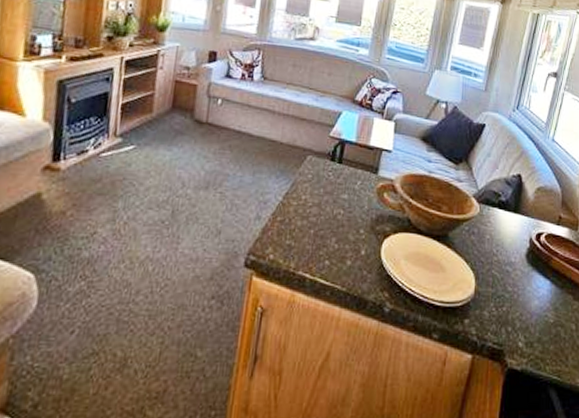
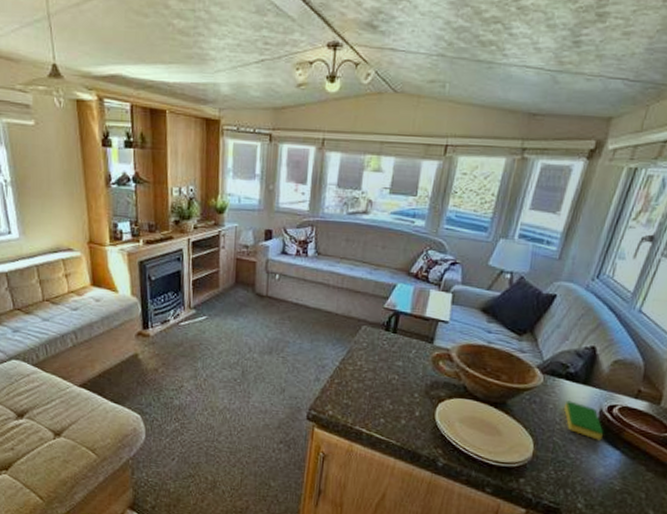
dish sponge: none [500,230,535,271] -> present [564,400,604,441]

